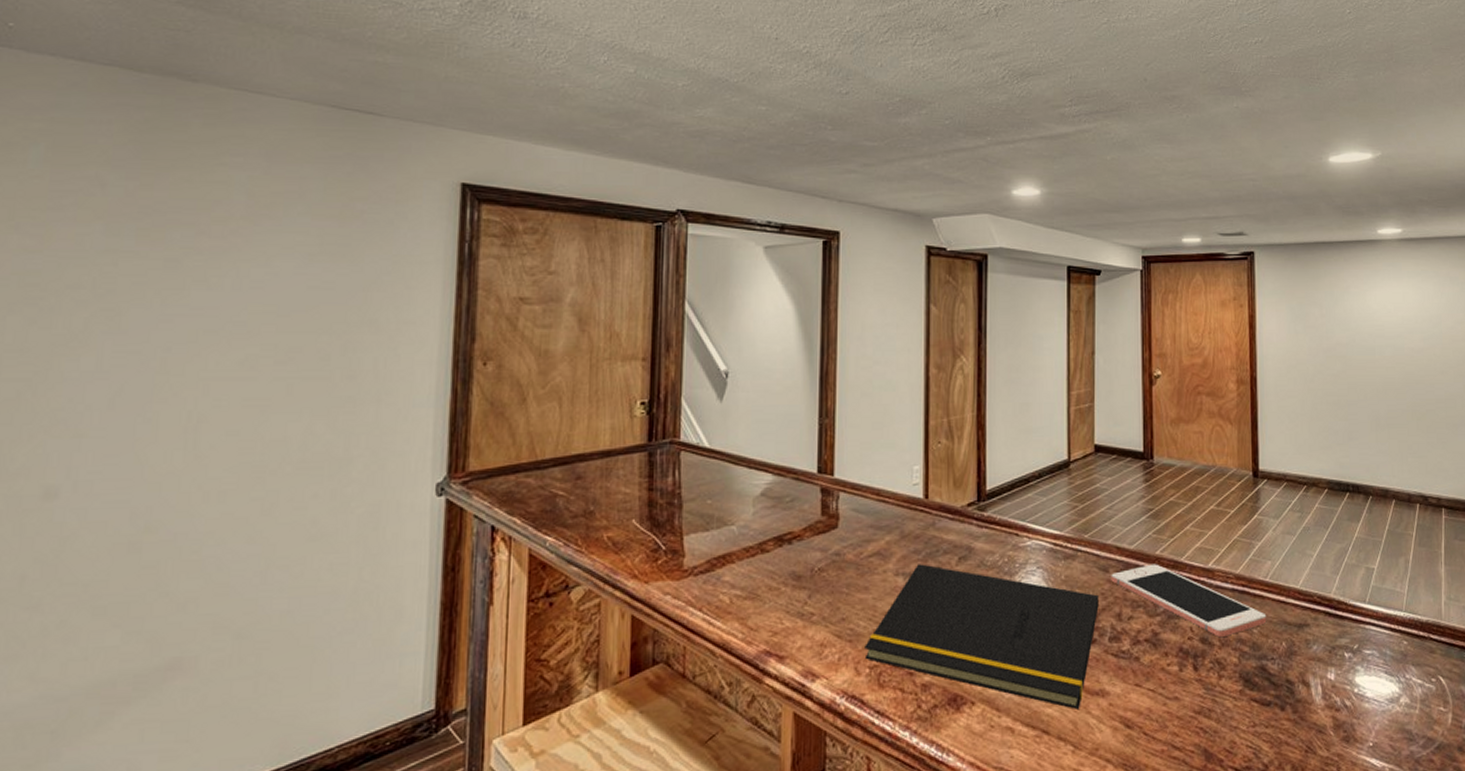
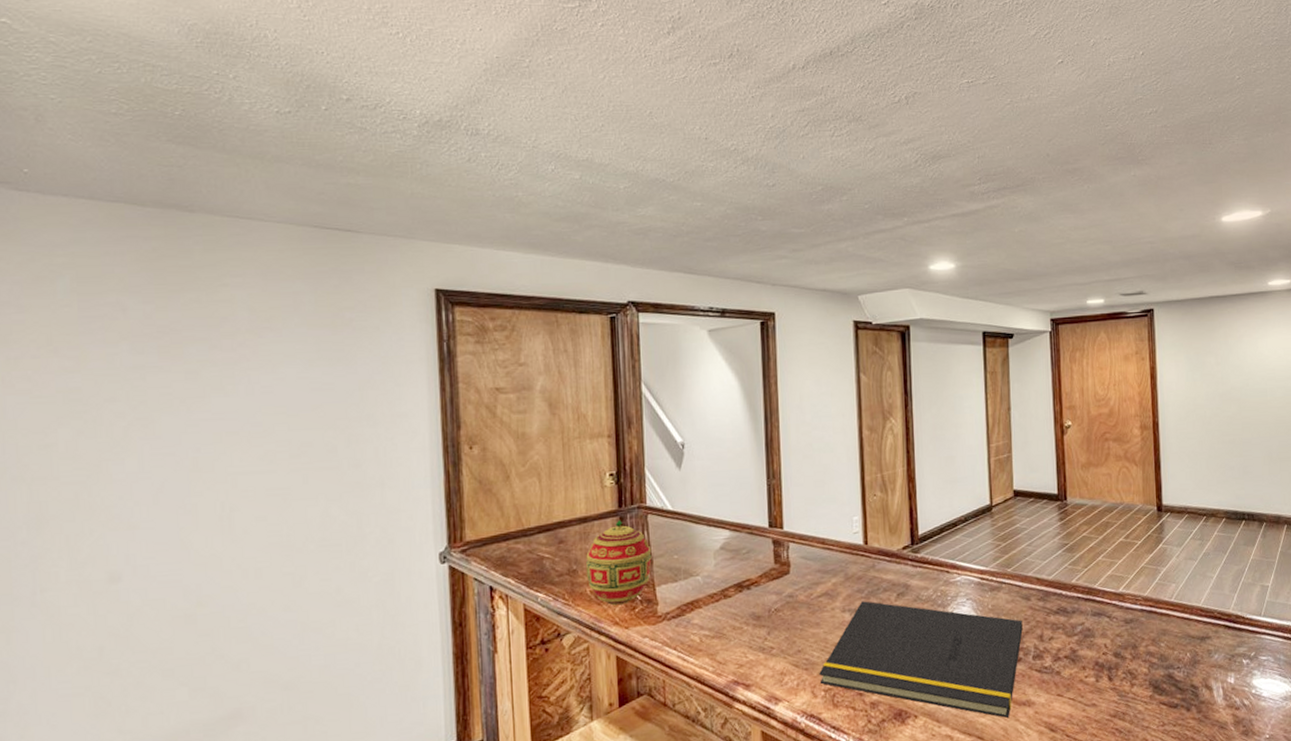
decorative egg: none [604,456,682,556] -> present [585,520,652,606]
cell phone: present [1111,564,1267,638] -> none [1032,591,1173,652]

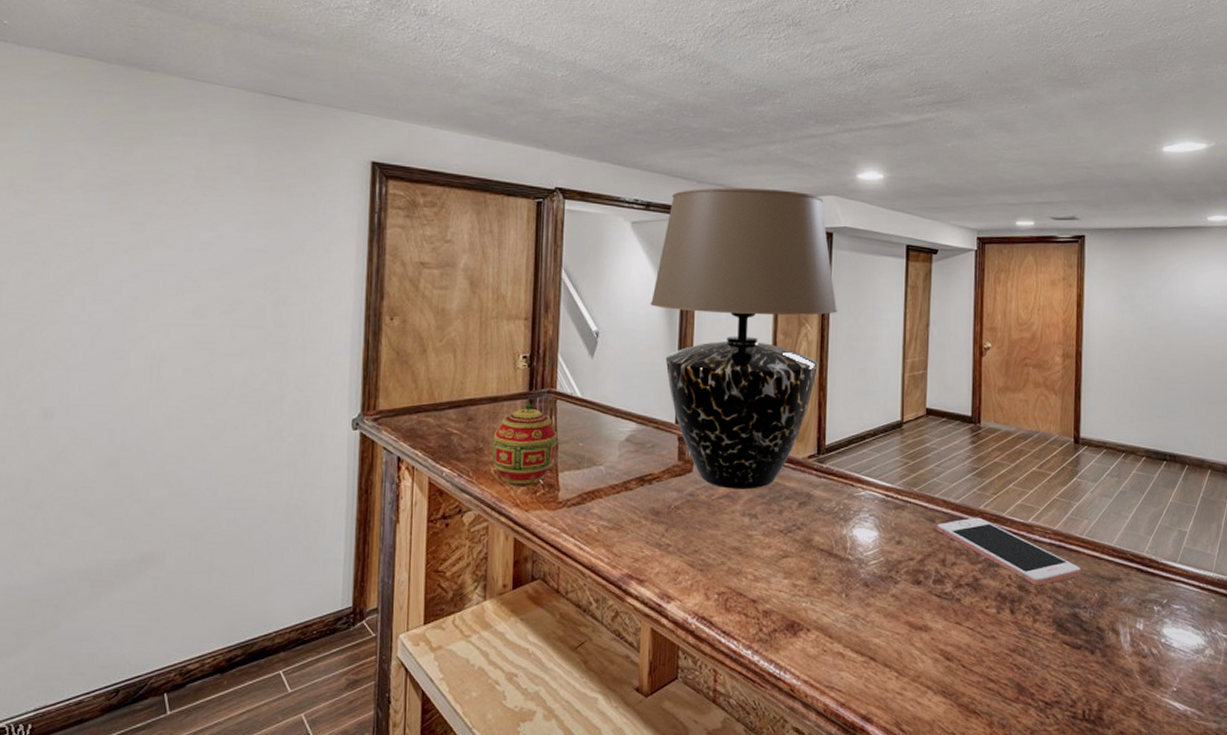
table lamp: none [733,286,921,587] -> present [650,187,839,489]
notepad: present [819,601,1023,719] -> none [713,507,925,642]
cell phone: none [1032,591,1173,652] -> present [937,517,1081,586]

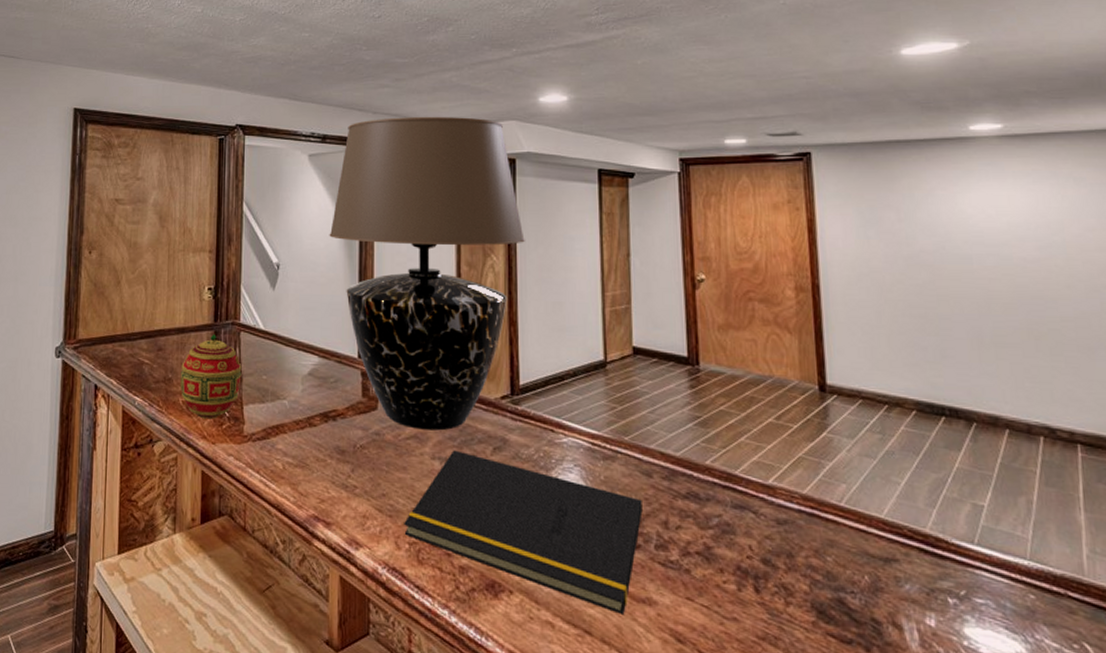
notepad: none [713,507,925,642] -> present [404,450,643,616]
cell phone: present [937,517,1081,586] -> none [655,473,843,562]

